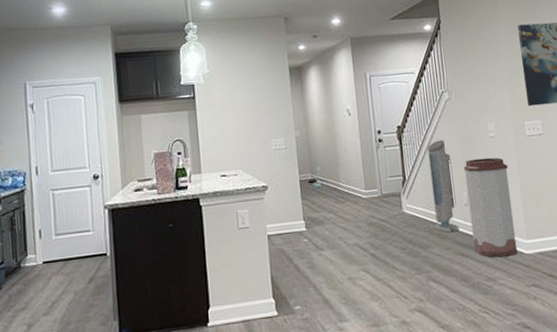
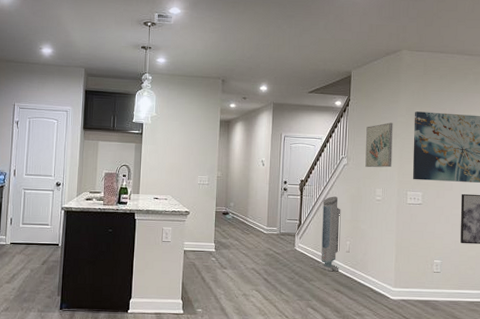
trash can: present [463,157,518,258] -> none [349,216,388,299]
wall art: none [465,42,501,100] -> present [365,122,393,168]

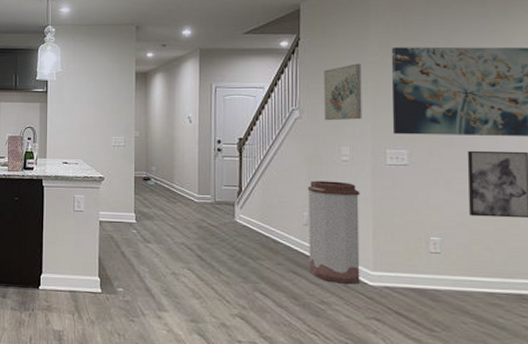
air purifier: present [318,196,341,272] -> none [266,157,295,250]
trash can: none [349,216,388,299] -> present [307,180,360,284]

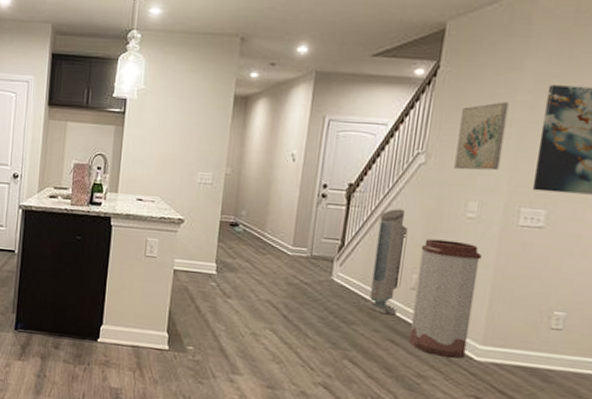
air purifier: none [266,157,295,250] -> present [364,209,409,316]

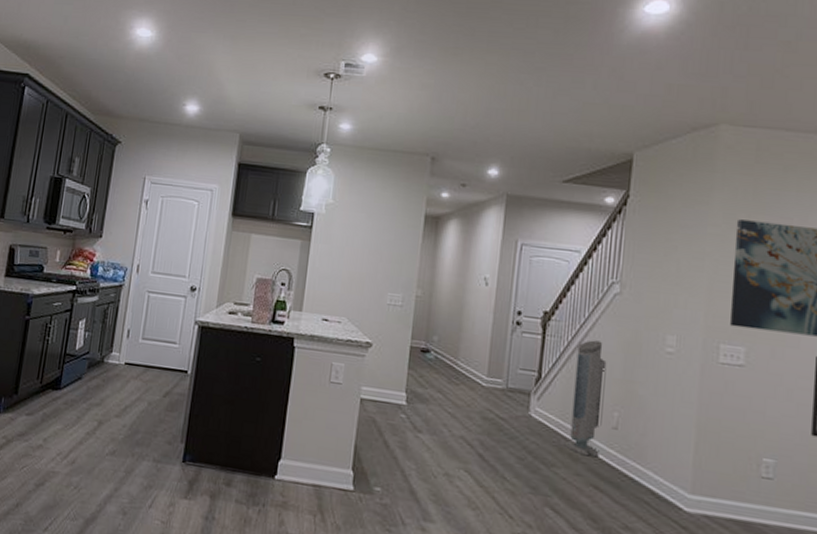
trash can: present [409,238,482,359] -> none [614,373,684,509]
wall art: present [454,102,509,171] -> none [650,234,700,304]

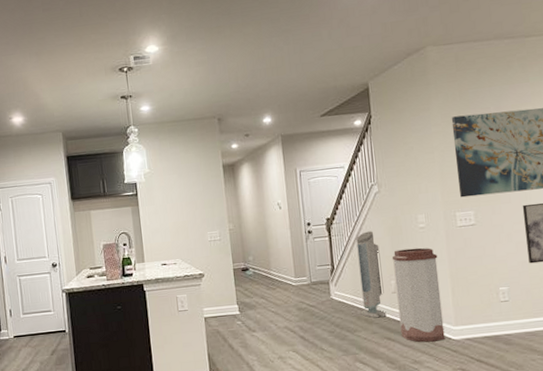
trash can: none [614,373,684,509] -> present [392,247,445,343]

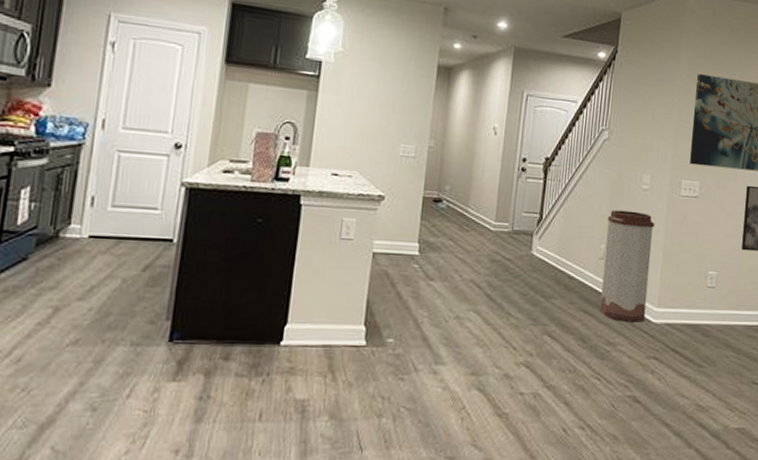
air purifier: present [356,231,387,318] -> none [561,182,597,286]

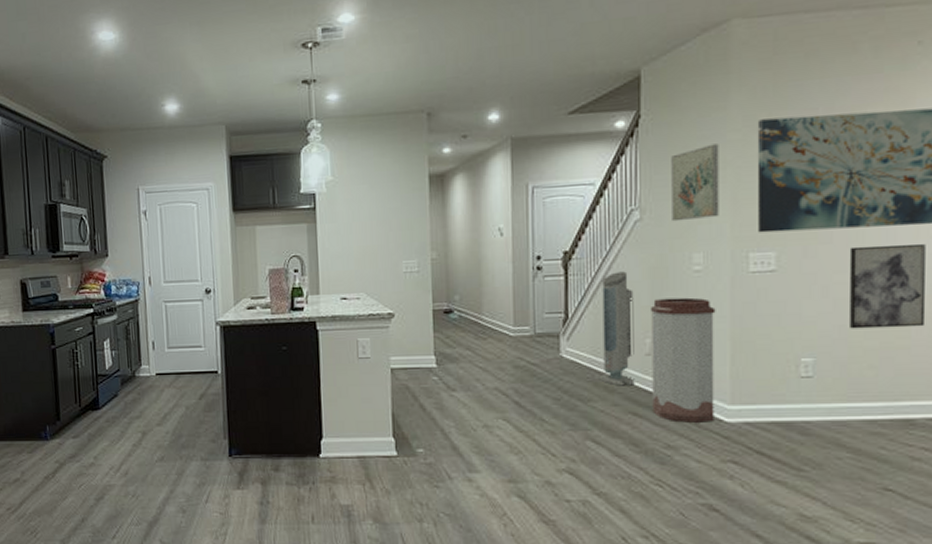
air purifier: none [561,182,597,286] -> present [599,271,635,386]
wall art: none [631,86,670,147] -> present [671,144,719,222]

